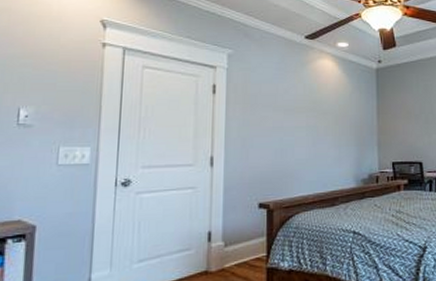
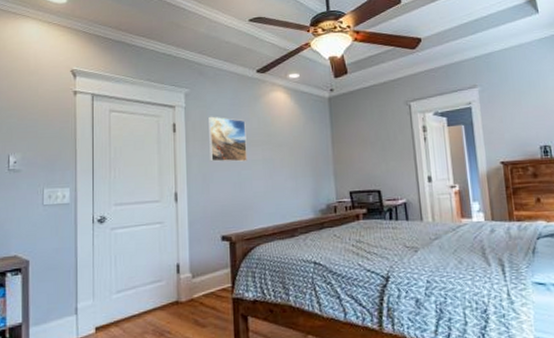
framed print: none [251,79,291,128] -> present [208,116,247,162]

